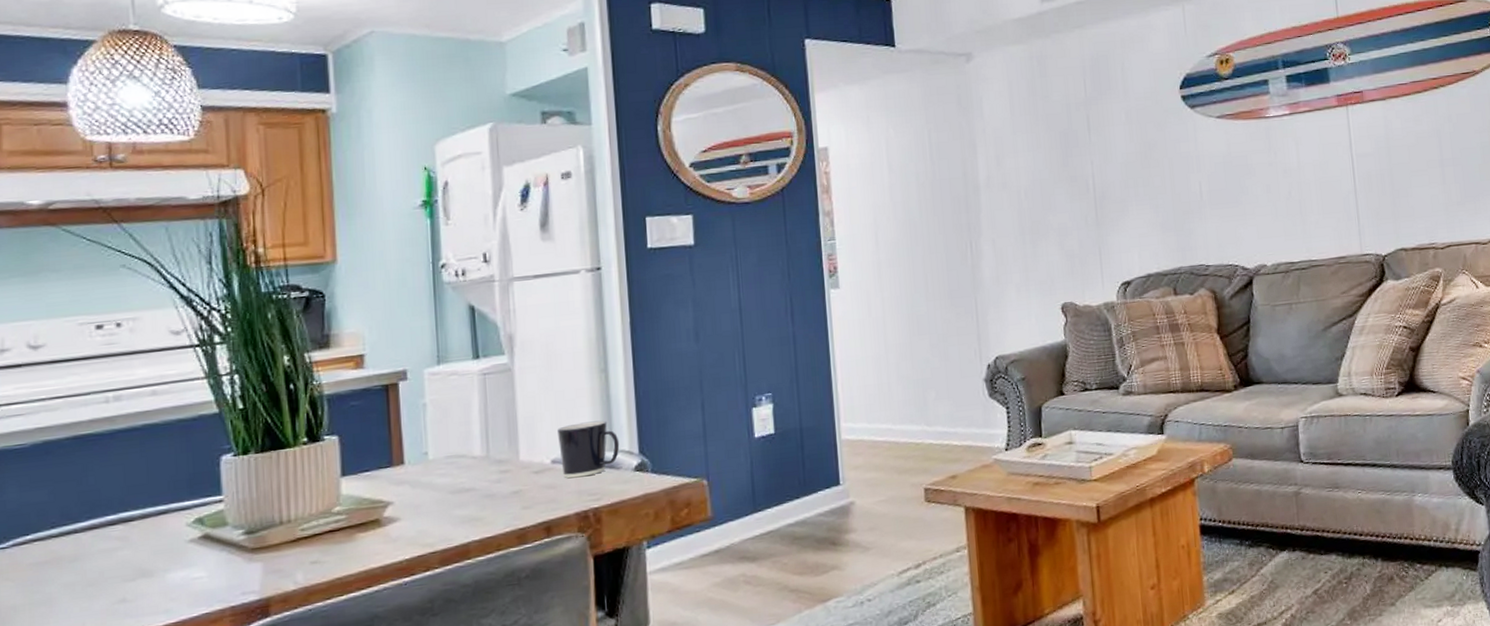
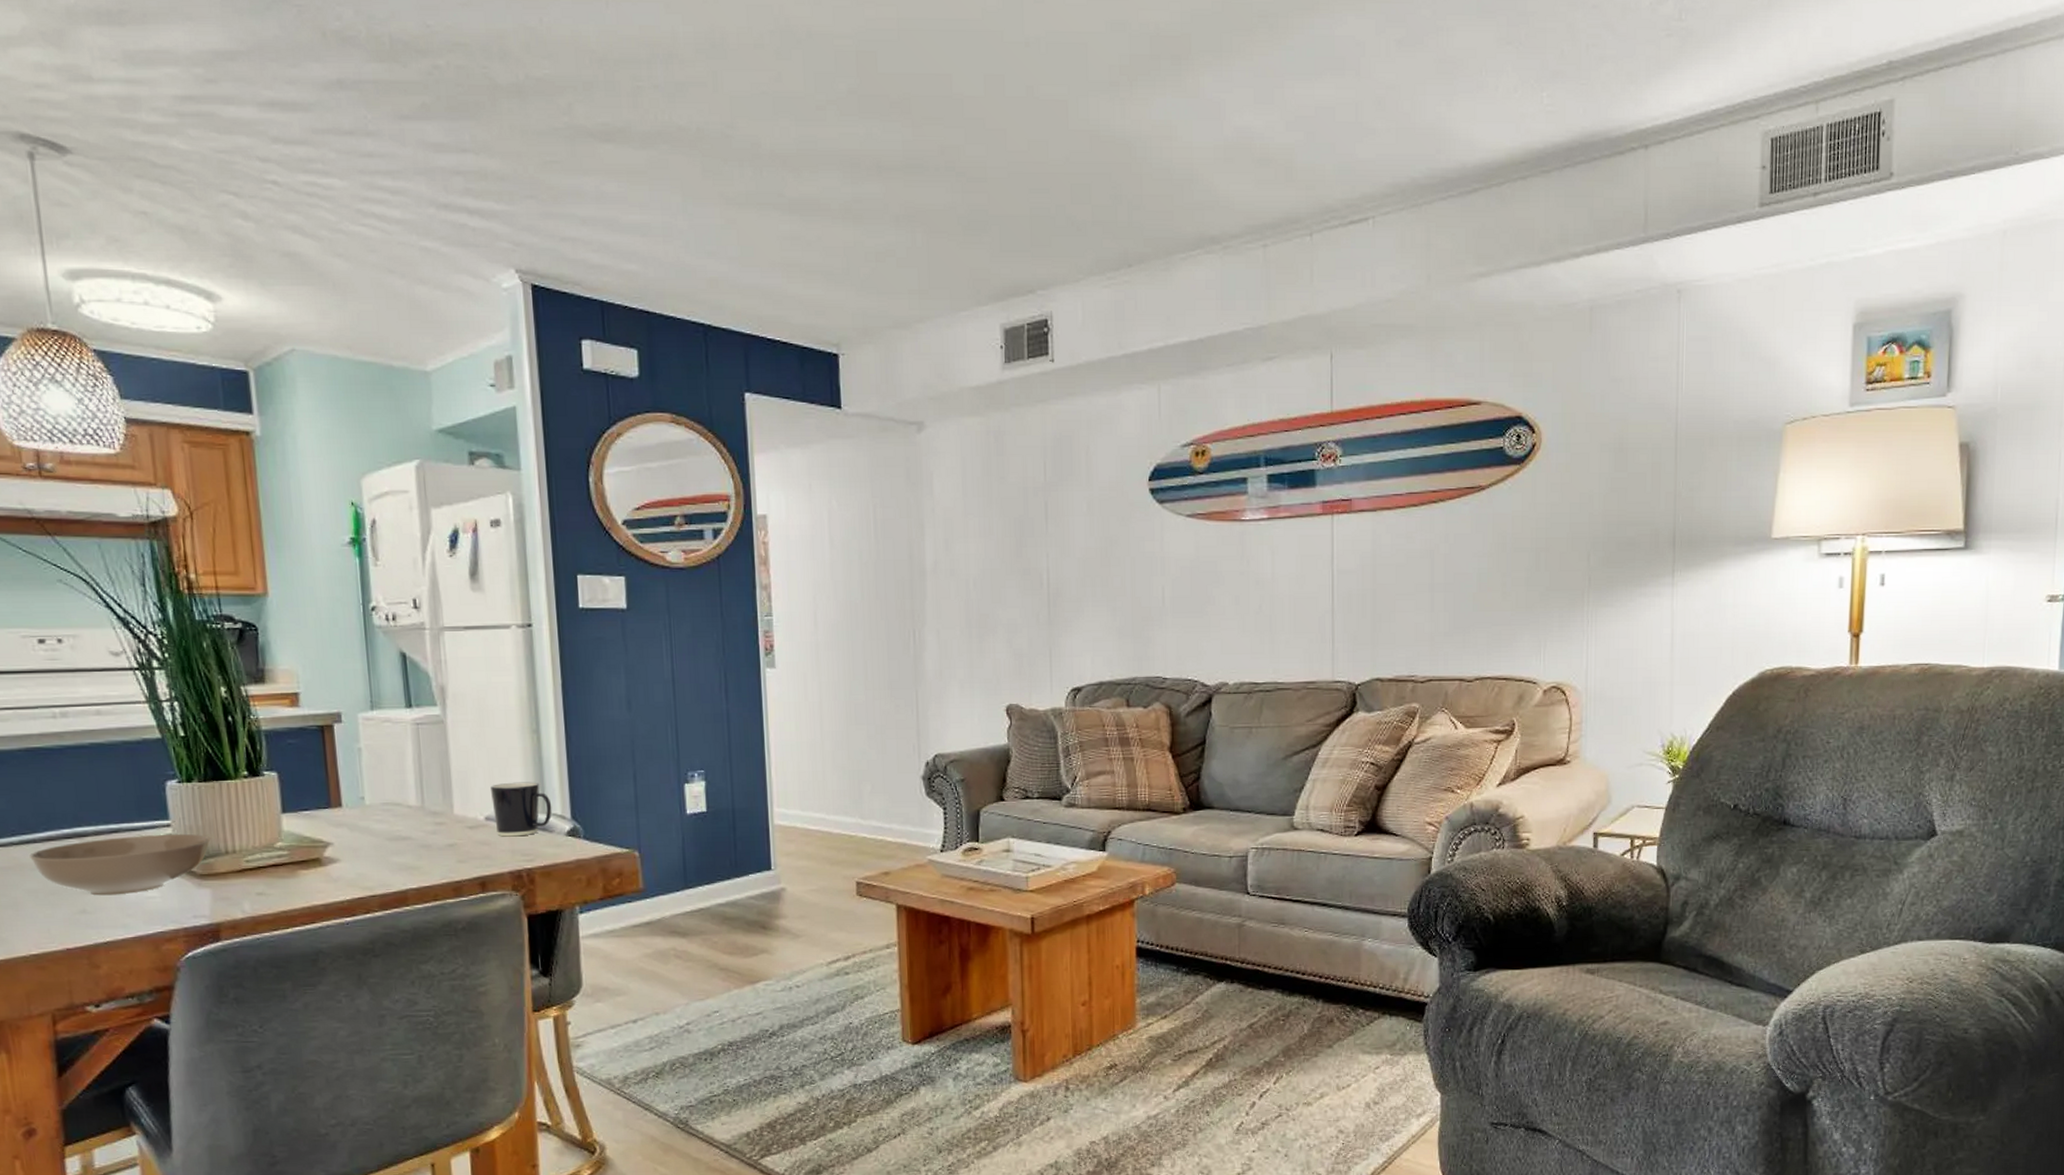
bowl: none [69,507,265,582] -> present [30,833,211,896]

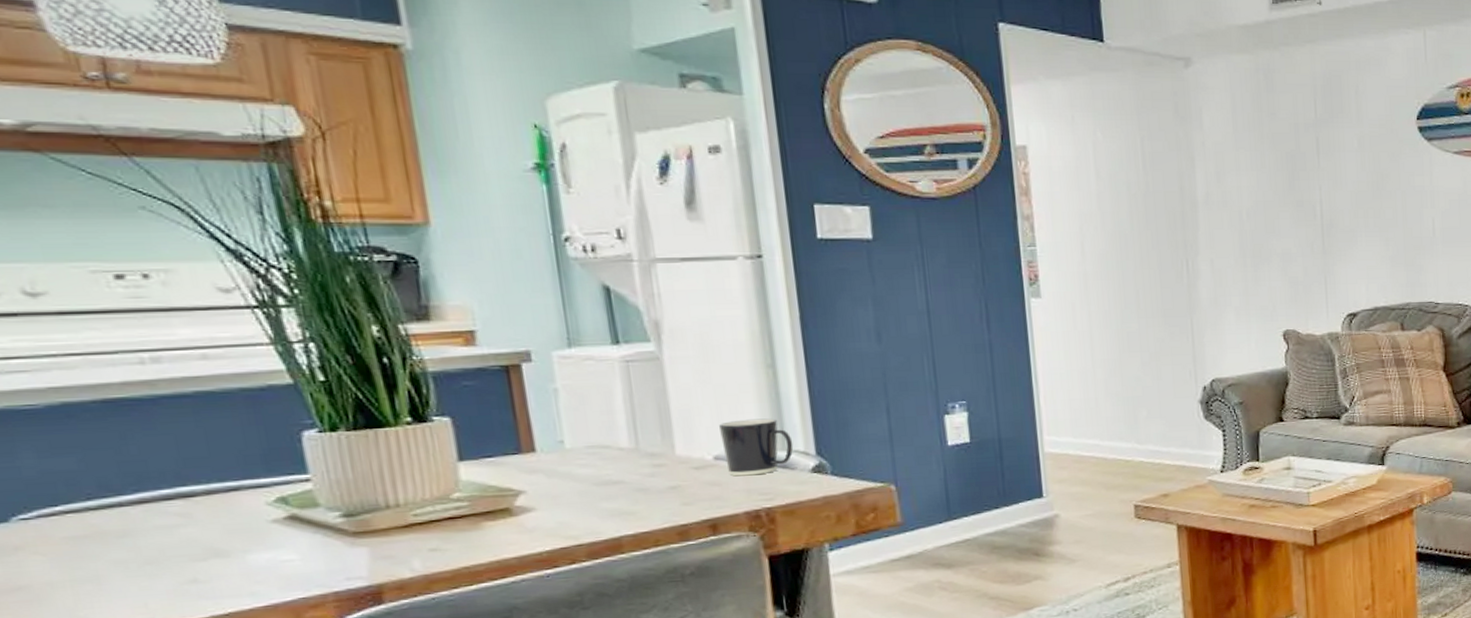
bowl: present [30,833,211,896] -> none [114,488,366,562]

